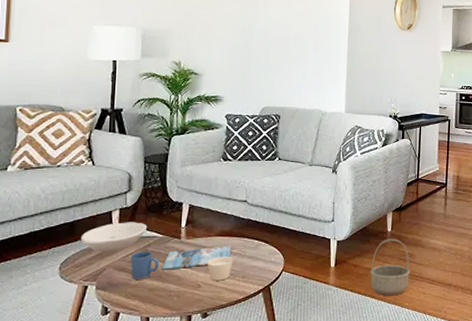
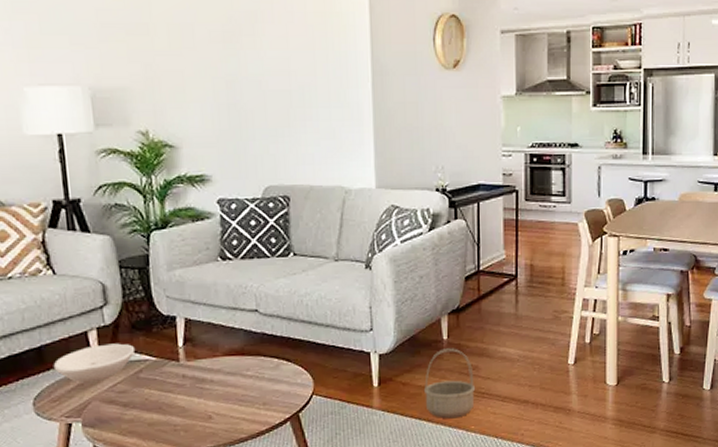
mug: present [130,251,159,281] -> none [119,378,157,414]
magazine: present [161,246,232,270] -> none [160,367,246,400]
candle: present [207,255,234,281] -> none [217,379,250,411]

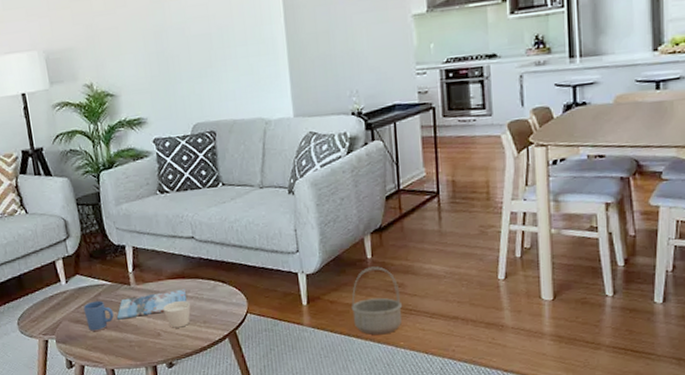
bowl: present [53,343,136,383] -> none [30,270,94,306]
mug: none [119,378,157,414] -> present [83,300,114,332]
magazine: none [160,367,246,400] -> present [116,289,187,320]
candle: none [217,379,250,411] -> present [163,300,191,328]

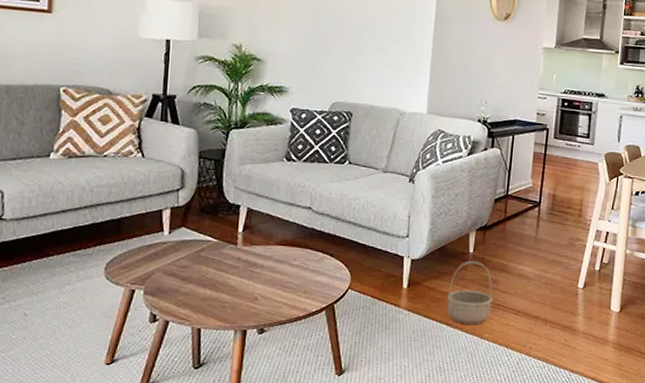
mug: present [83,300,114,332] -> none [181,256,213,288]
magazine: present [116,289,187,320] -> none [215,256,293,279]
candle: present [163,300,191,328] -> none [265,267,295,295]

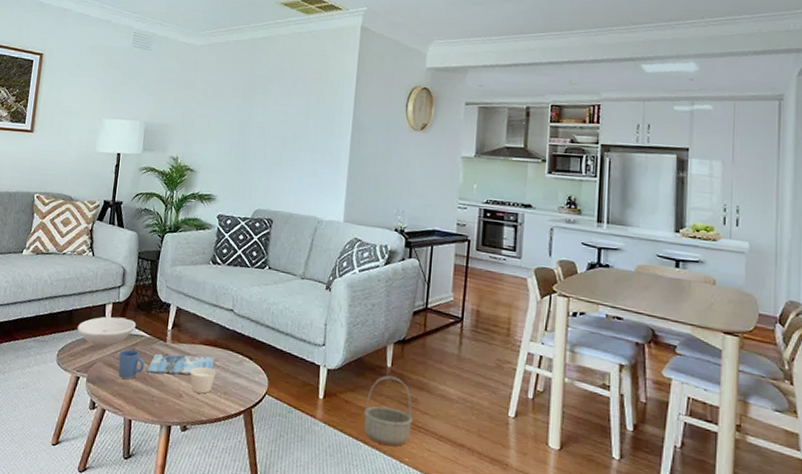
bowl: none [128,222,201,256] -> present [77,316,137,347]
mug: none [181,256,213,288] -> present [118,349,145,380]
magazine: none [215,256,293,279] -> present [146,353,215,375]
candle: none [265,267,295,295] -> present [190,366,217,394]

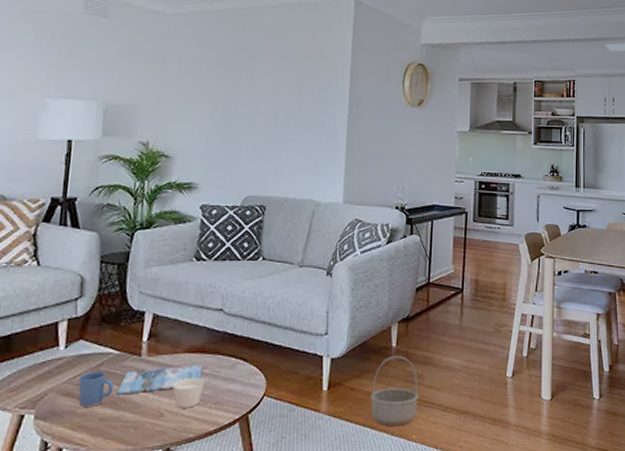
bowl: present [77,316,137,347] -> none [18,335,101,374]

